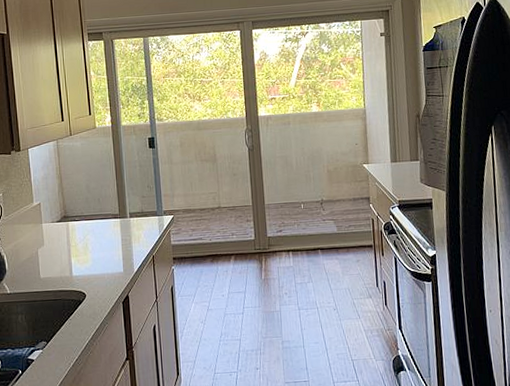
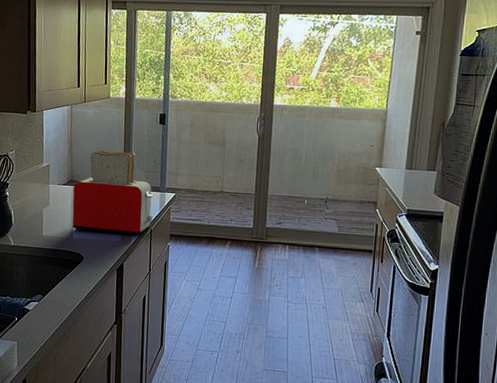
toaster: none [68,179,153,267] -> present [72,150,154,236]

